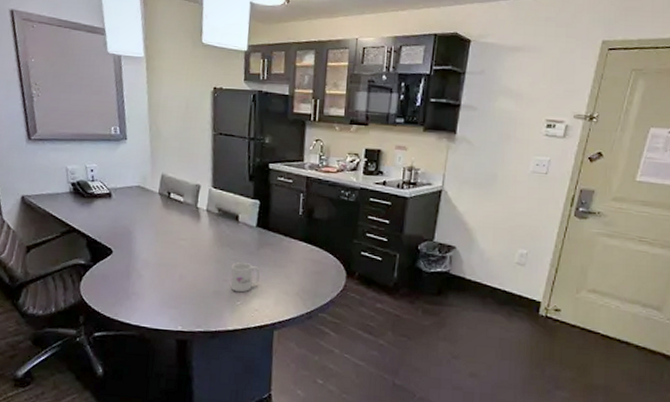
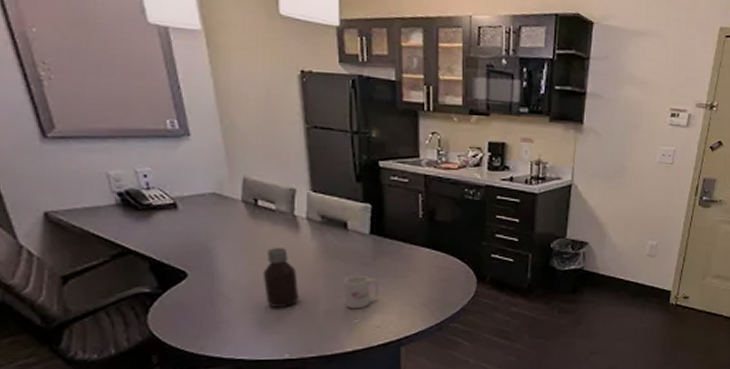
bottle: none [167,234,195,286] -> present [262,248,300,308]

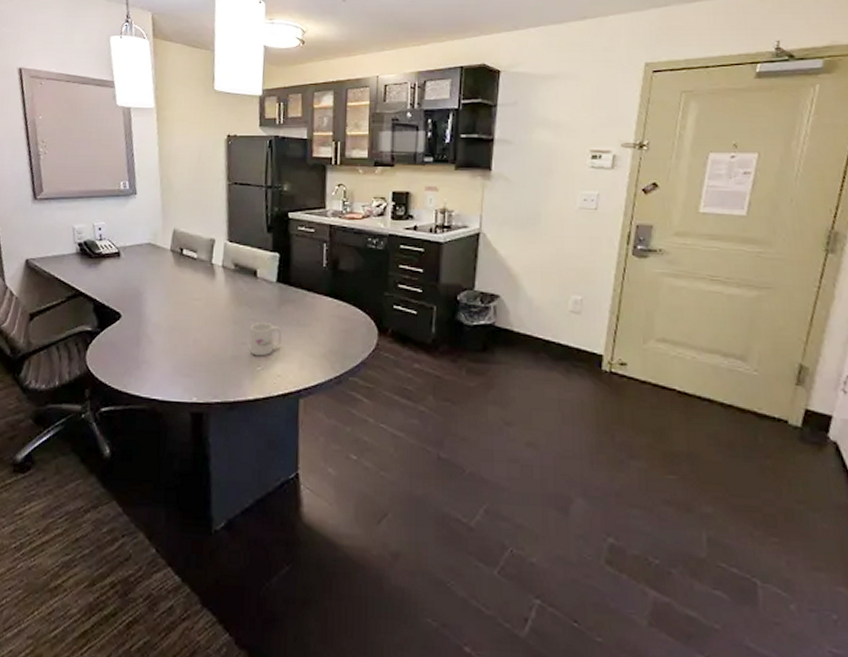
bottle: present [262,248,300,308] -> none [180,293,211,351]

